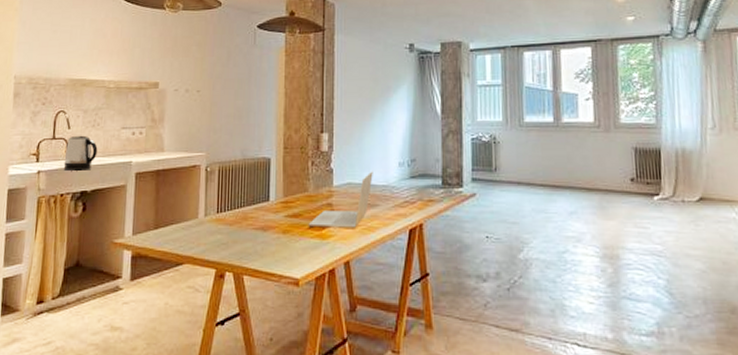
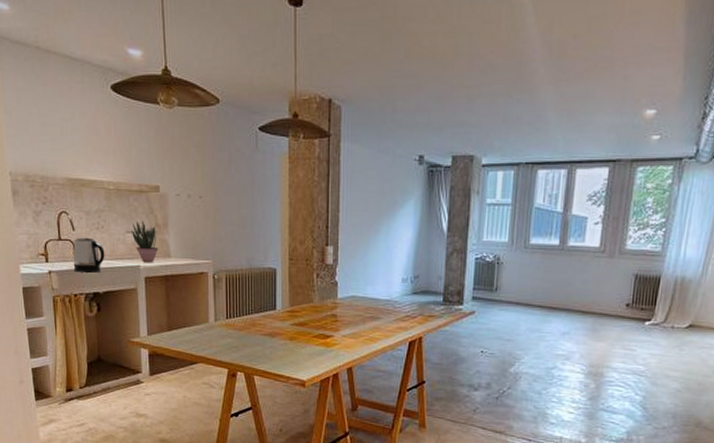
potted plant: none [127,117,153,158] -> present [132,221,159,263]
laptop: present [308,171,373,228] -> none [313,285,377,338]

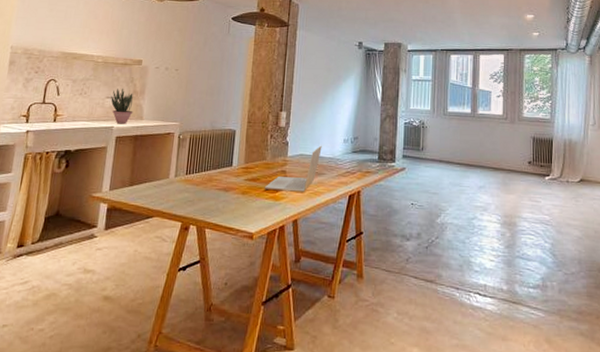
kettle: present [73,237,105,273] -> none [50,101,83,132]
laptop: none [313,285,377,338] -> present [264,145,322,192]

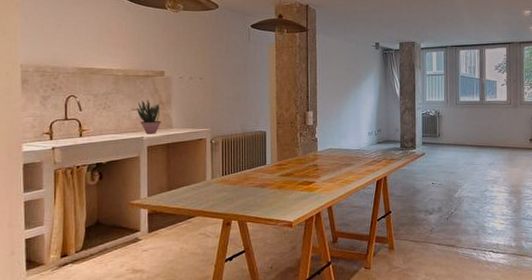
laptop: present [264,145,322,192] -> none [298,139,349,183]

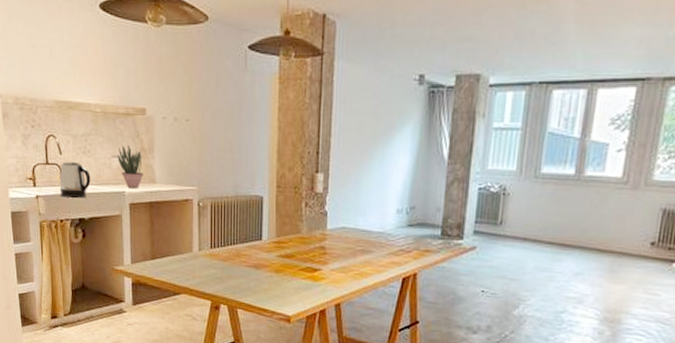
kettle: none [78,116,110,146] -> present [59,161,91,198]

